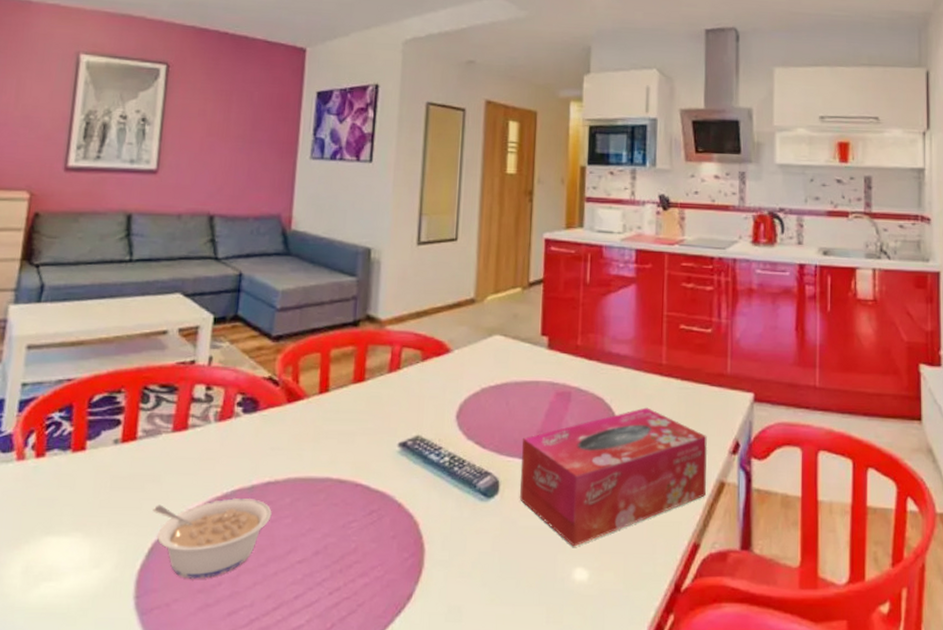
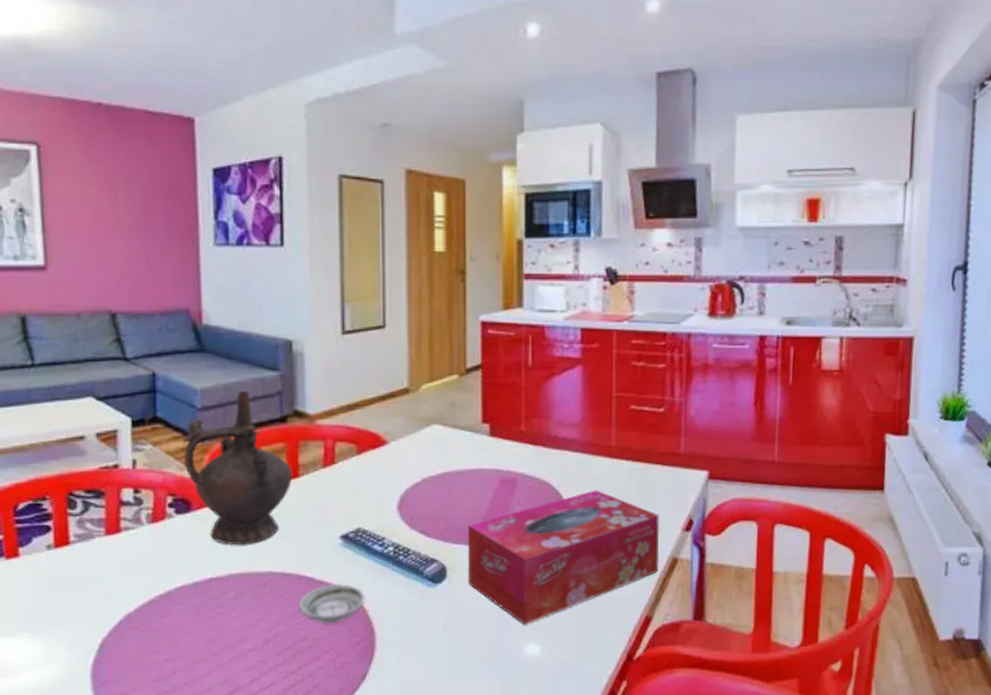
legume: present [153,497,272,579] -> none [97,594,218,670]
ceremonial vessel: none [258,293,360,448] -> present [182,390,293,545]
saucer: none [352,493,418,537] -> present [299,583,365,624]

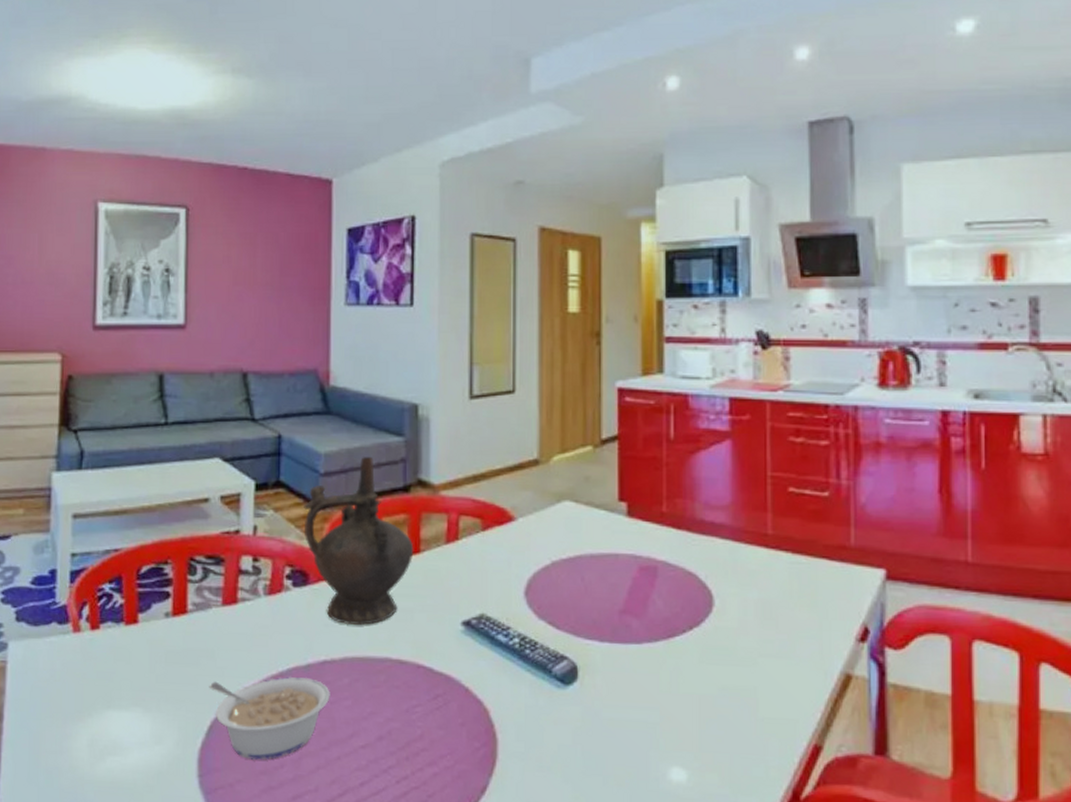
legume: none [97,594,218,670] -> present [209,676,330,760]
saucer: present [299,583,365,624] -> none [415,677,487,724]
tissue box: present [467,490,660,625] -> none [601,585,829,743]

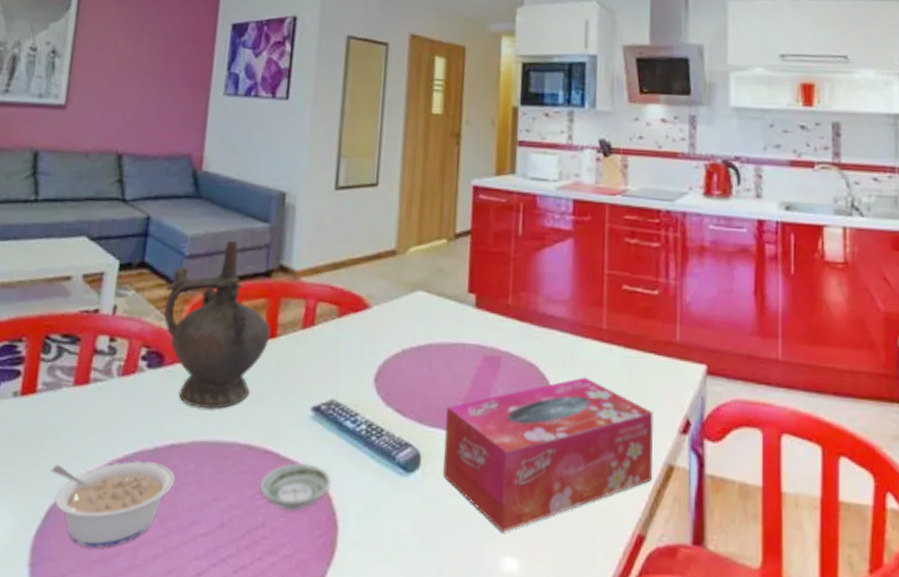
saucer: none [415,677,487,724] -> present [260,463,331,511]
tissue box: none [601,585,829,743] -> present [443,377,654,533]

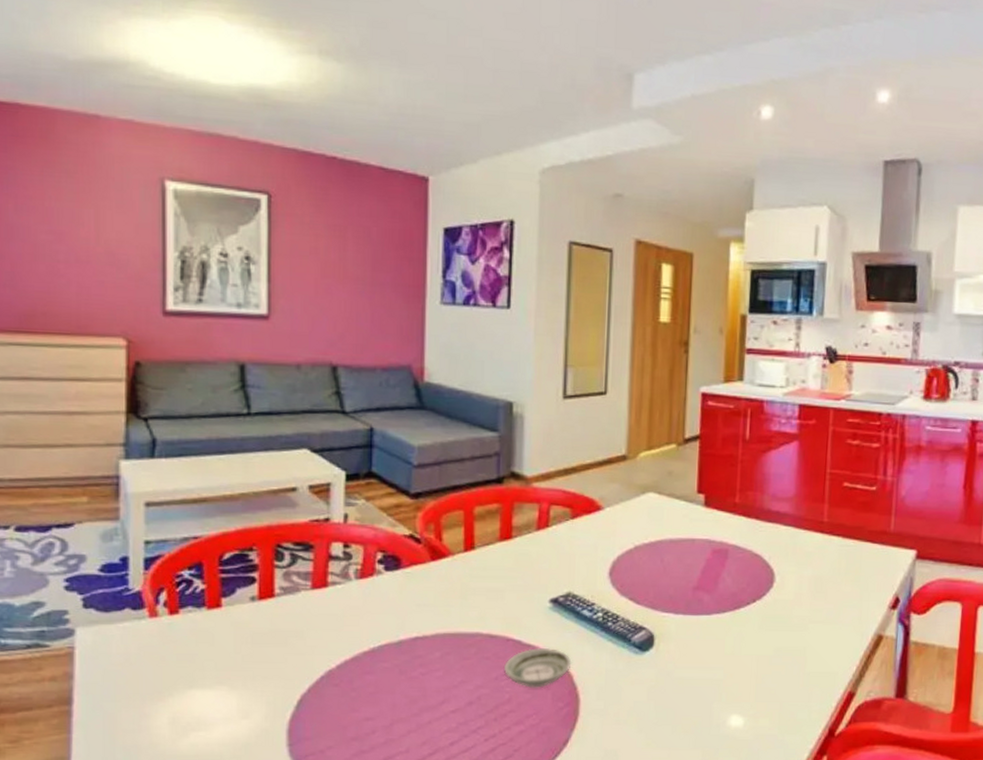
legume: present [50,460,175,549] -> none [298,652,422,728]
ceremonial vessel: present [164,240,271,409] -> none [396,449,506,604]
tissue box: present [443,377,654,533] -> none [675,564,867,696]

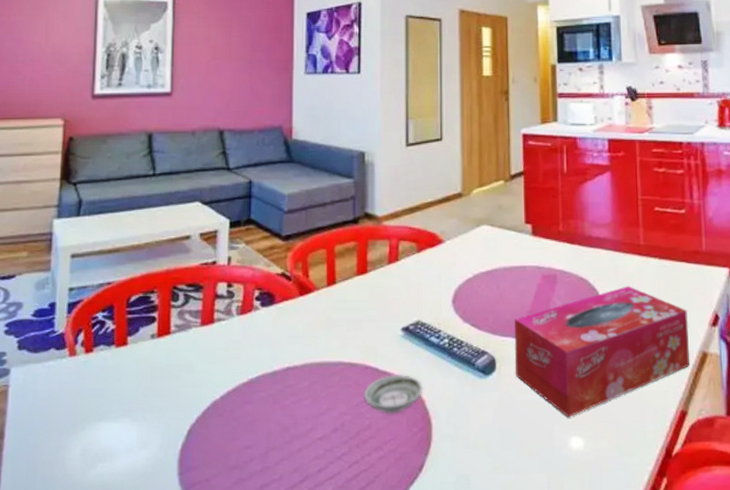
tissue box: none [675,564,867,696] -> present [514,286,689,418]

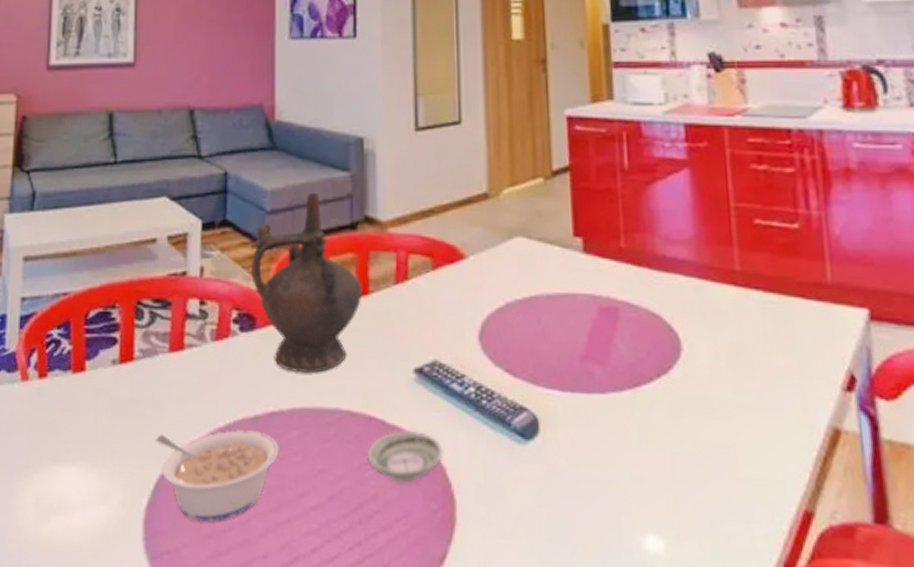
legume: none [188,382,293,456] -> present [155,428,279,522]
ceremonial vessel: none [270,195,362,335] -> present [250,192,363,373]
tissue box: present [514,286,689,418] -> none [562,327,814,508]

